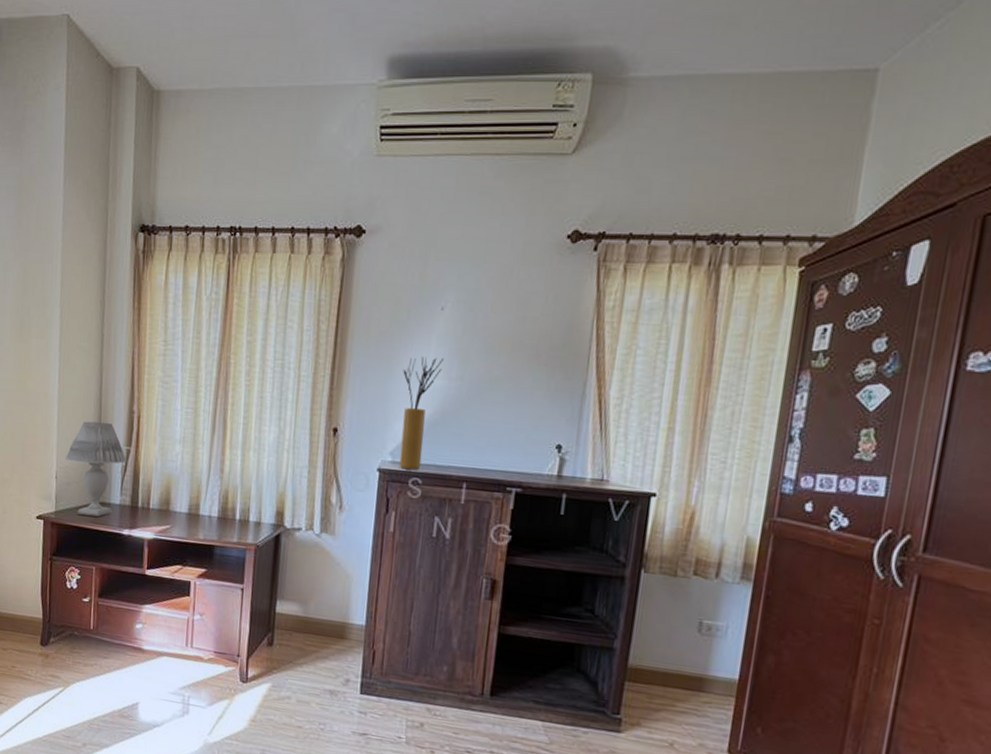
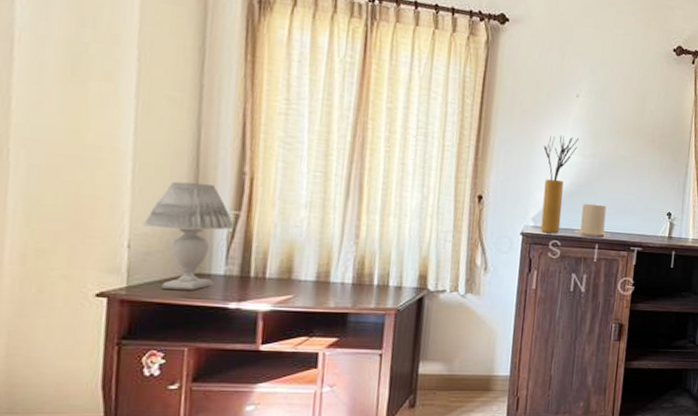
candle: none [436,435,482,477] -> present [572,204,611,239]

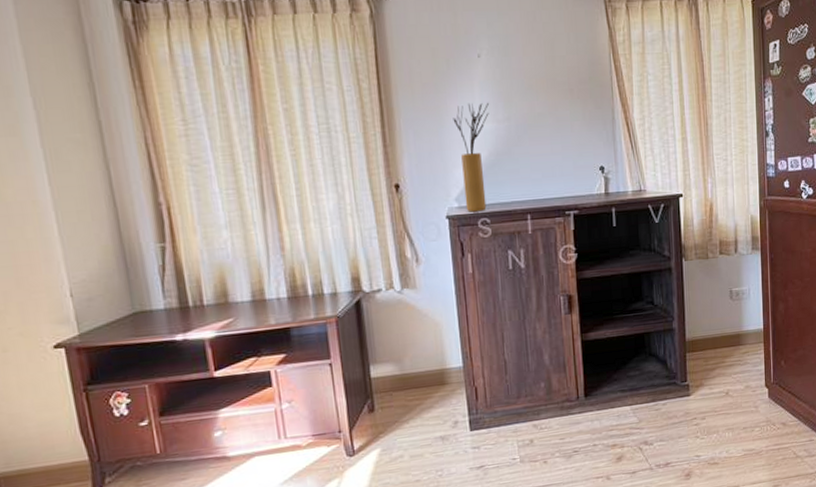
table lamp: present [142,181,235,292] -> none [78,221,164,333]
candle: present [572,204,611,239] -> none [500,171,542,210]

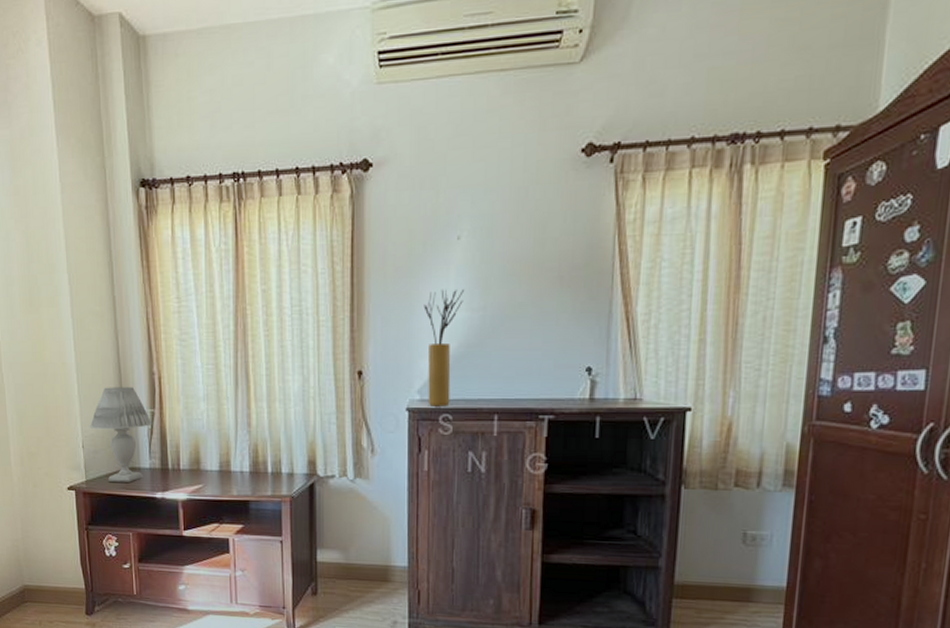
table lamp: none [78,221,164,333] -> present [89,387,153,484]

